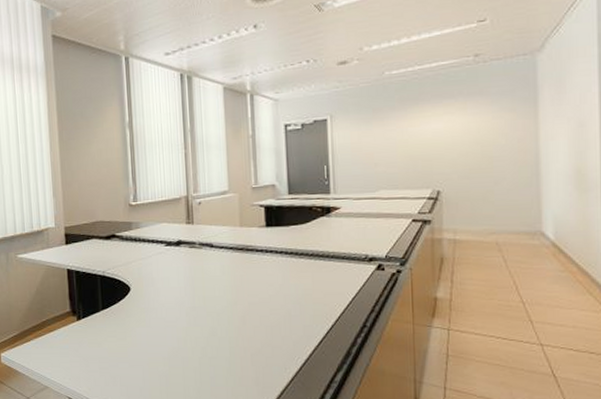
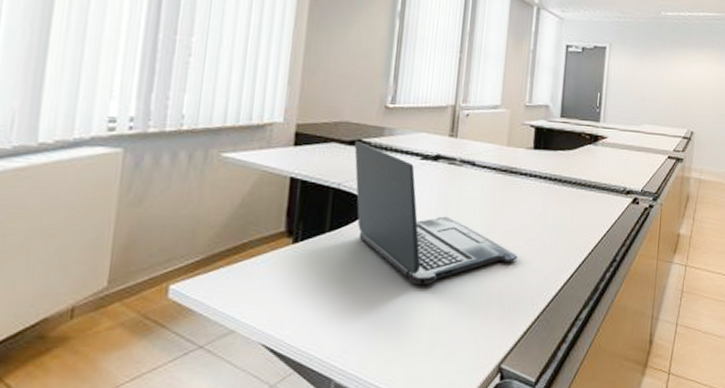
laptop: none [110,235,265,352] -> present [354,140,518,286]

